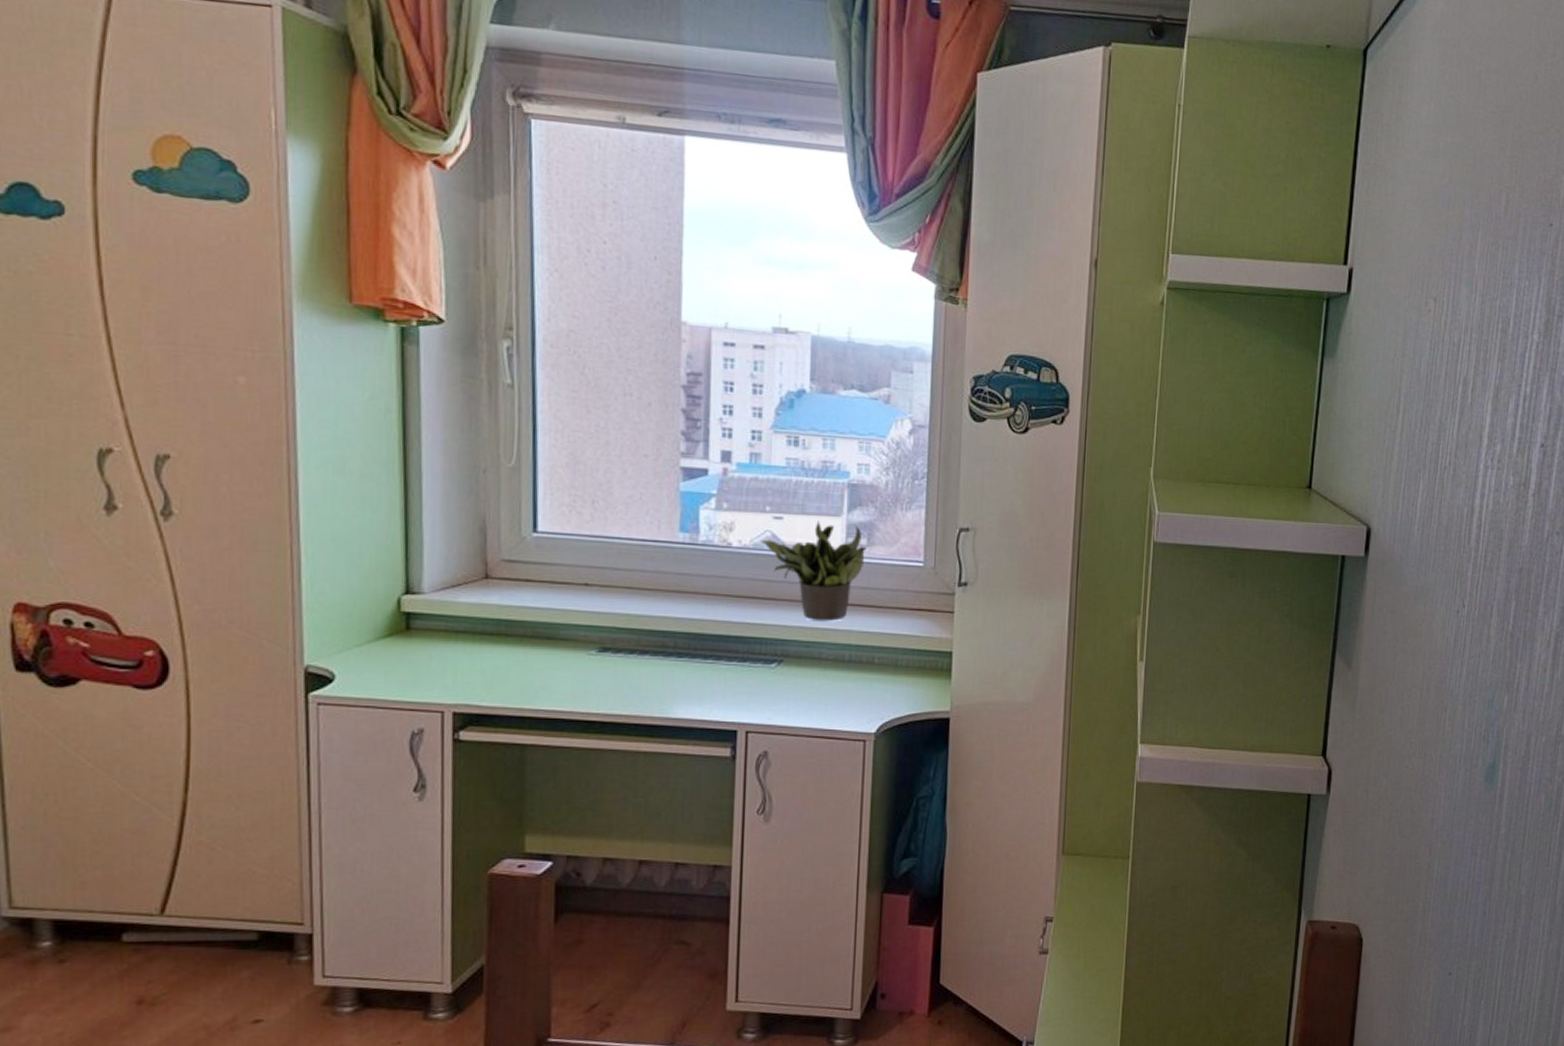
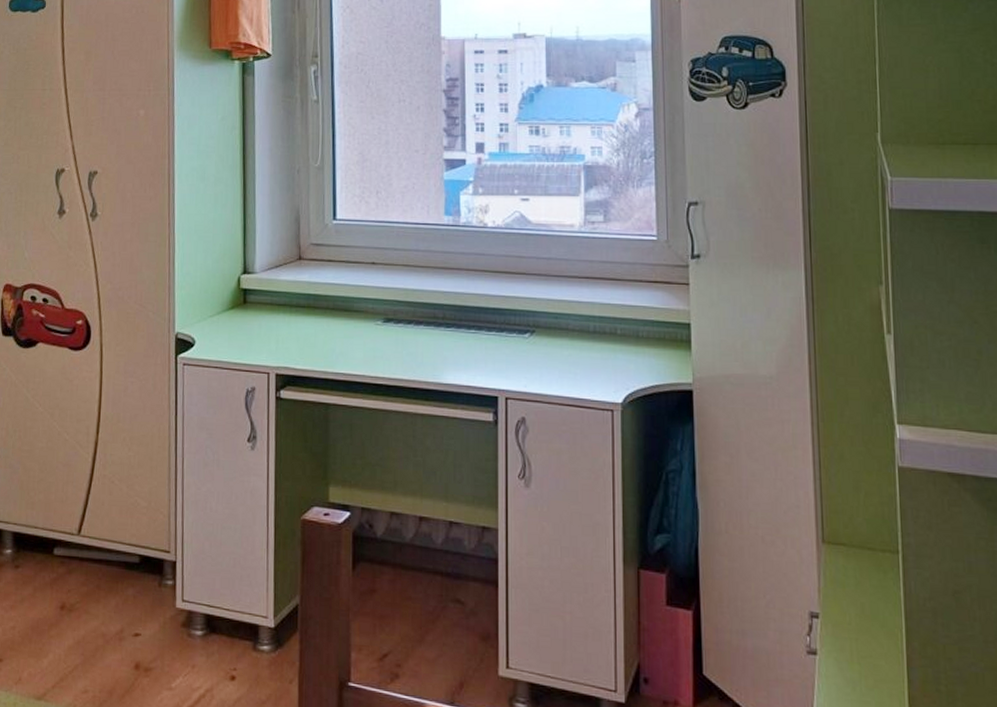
potted plant: present [761,520,867,622] -> none [511,200,604,294]

